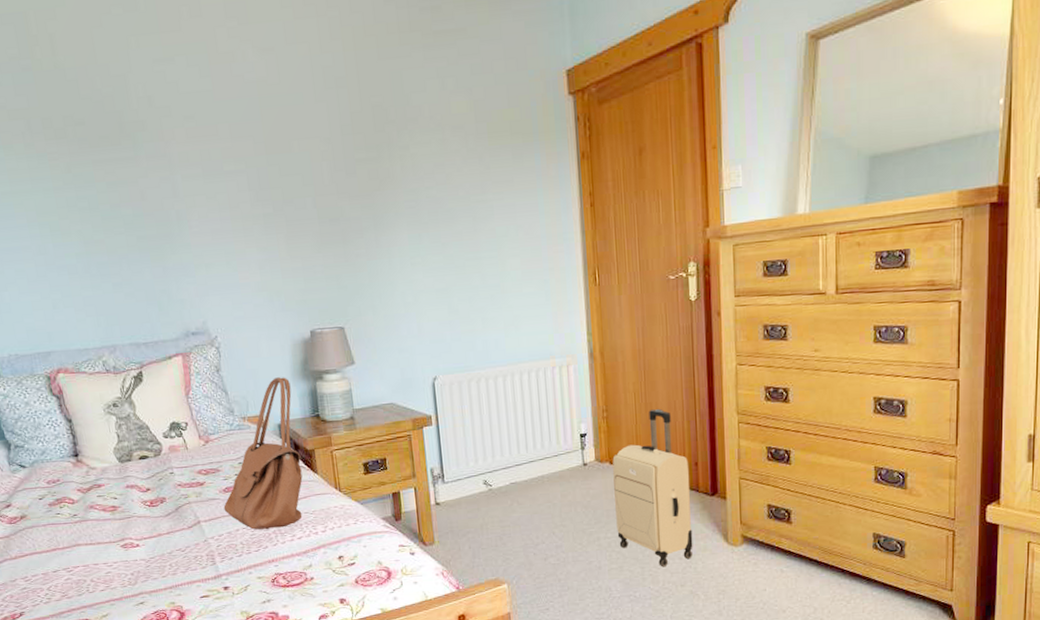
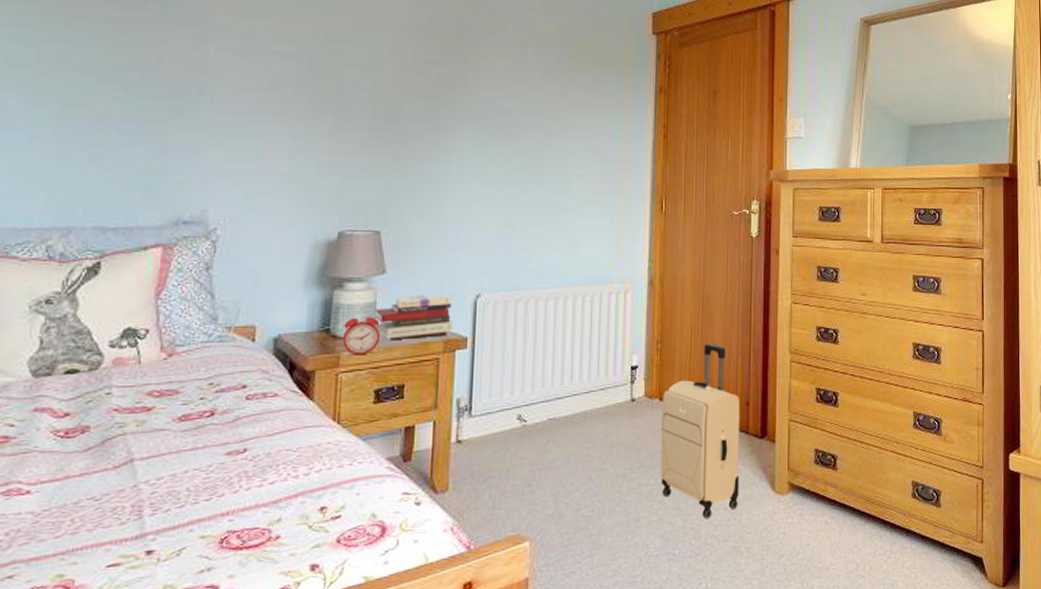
handbag: present [223,377,303,530] -> none [173,282,300,472]
alarm clock: none [329,397,360,436] -> present [342,311,380,356]
books: none [351,378,419,421] -> present [374,293,454,339]

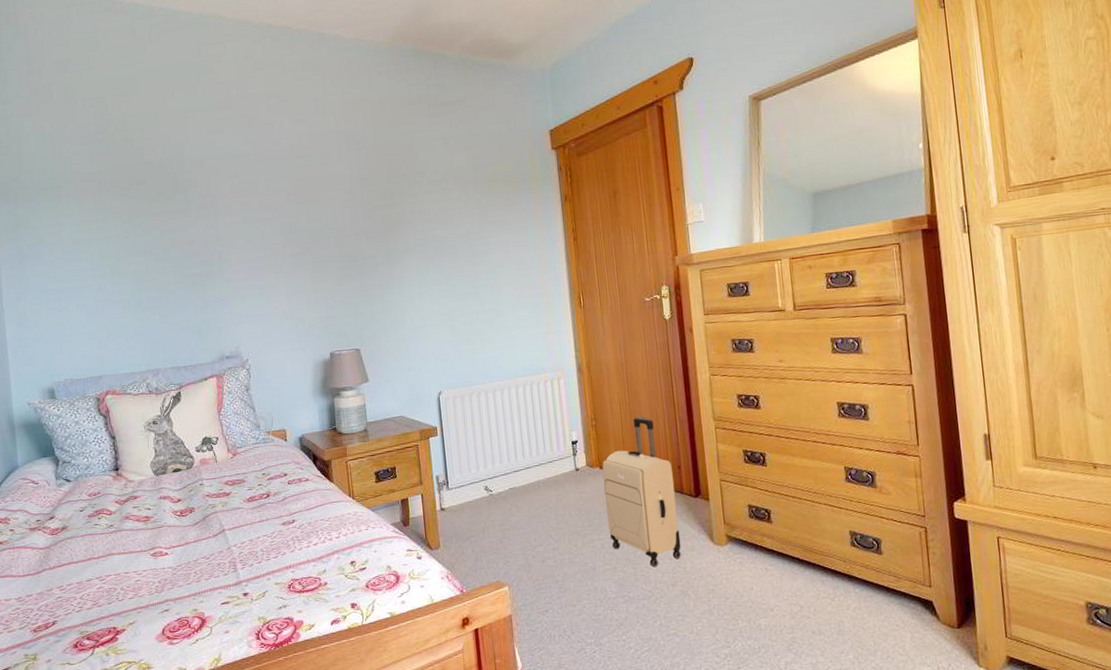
alarm clock: present [342,311,380,356] -> none [345,411,372,447]
books: present [374,293,454,339] -> none [365,393,426,433]

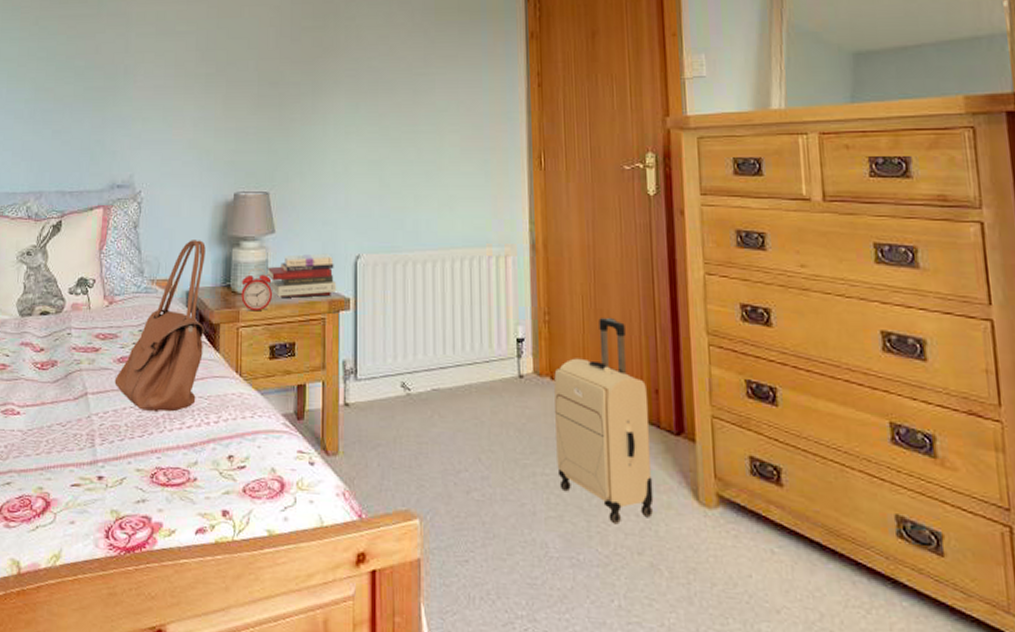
handbag: none [246,394,320,537] -> present [114,240,206,413]
alarm clock: none [345,411,372,447] -> present [241,268,272,312]
books: none [365,393,426,433] -> present [267,253,337,298]

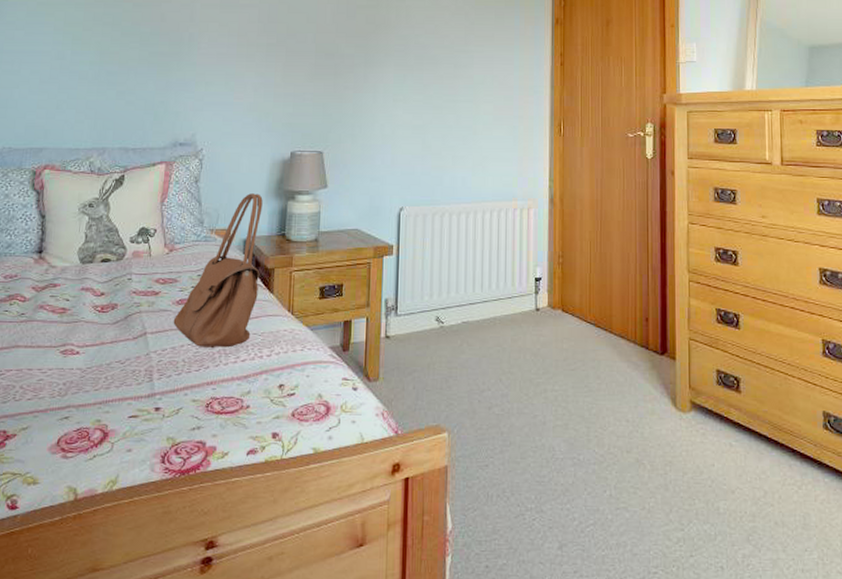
alarm clock: present [241,268,272,312] -> none [295,219,324,257]
books: present [267,253,337,298] -> none [319,206,382,245]
suitcase: present [553,317,654,525] -> none [563,259,641,429]

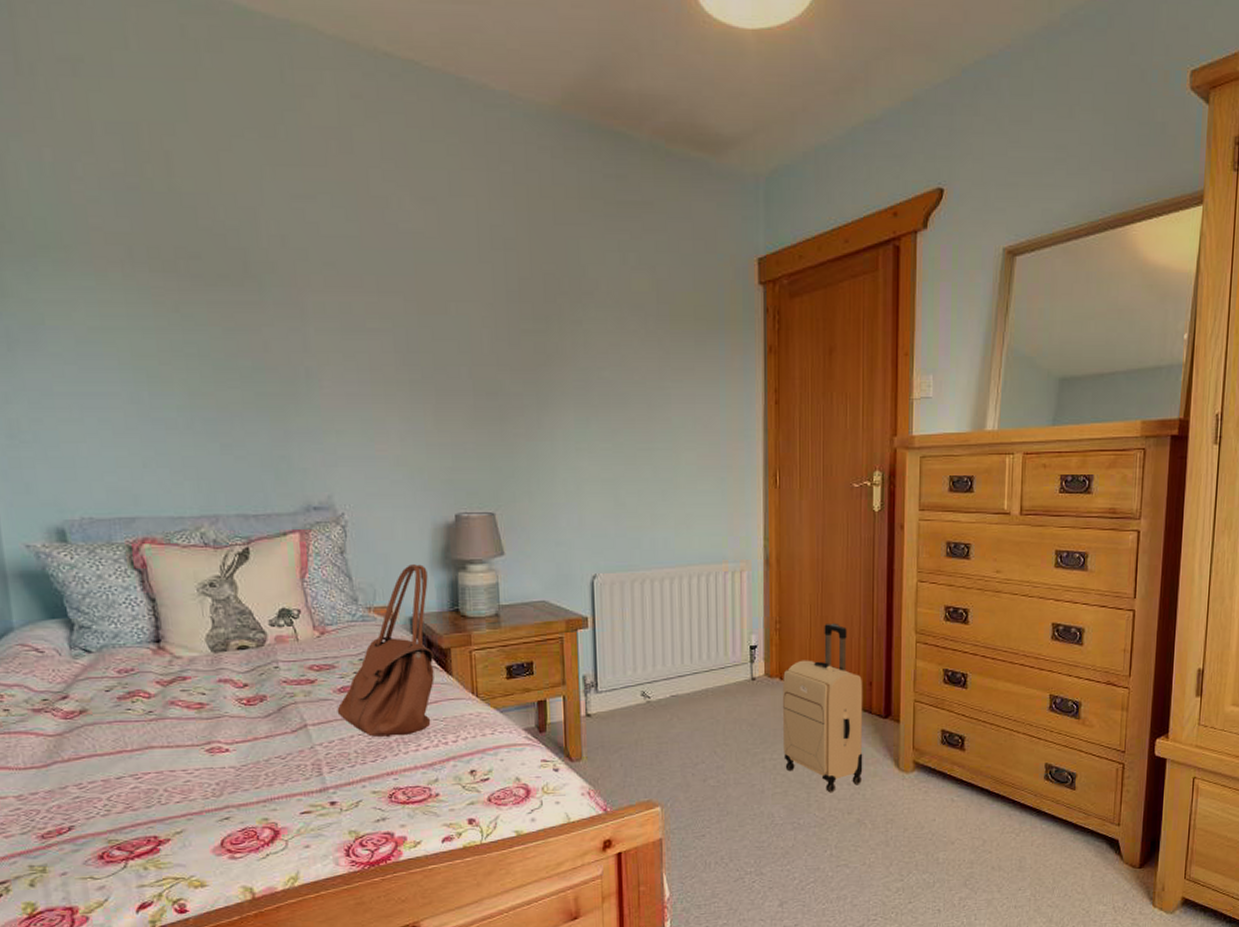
suitcase: none [563,259,641,429] -> present [782,622,863,793]

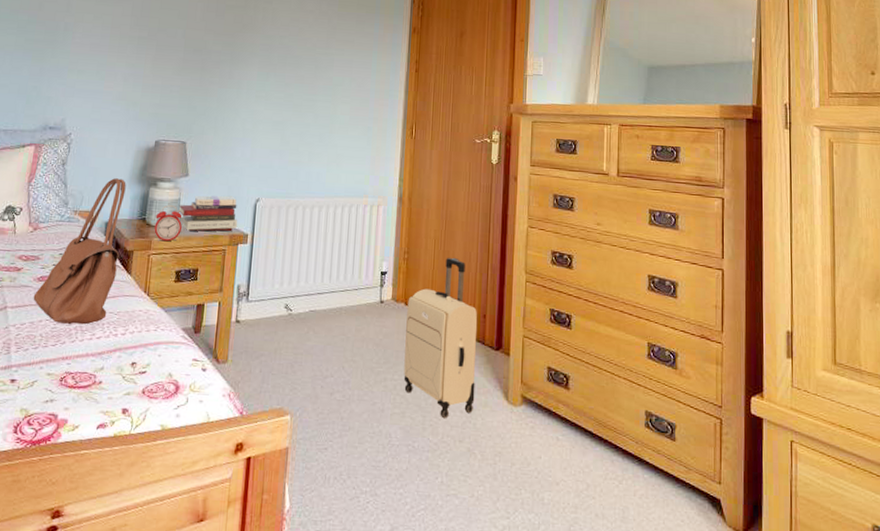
alarm clock: none [471,591,505,634] -> present [154,205,183,242]
books: none [498,574,574,619] -> present [179,195,238,232]

